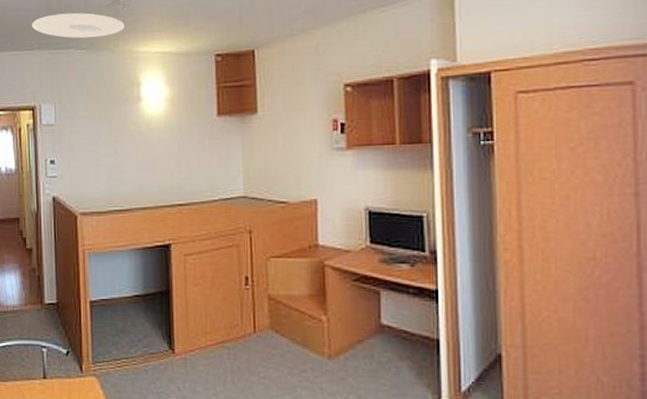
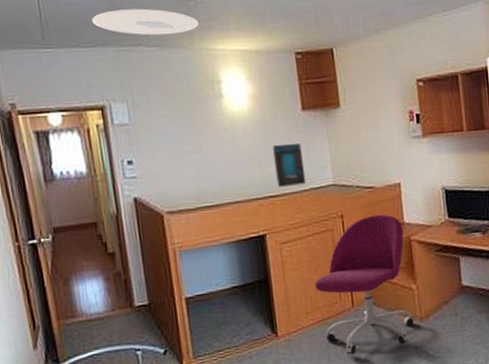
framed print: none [184,150,216,196] -> present [272,144,306,188]
office chair: none [216,233,322,385] -> present [315,214,415,355]

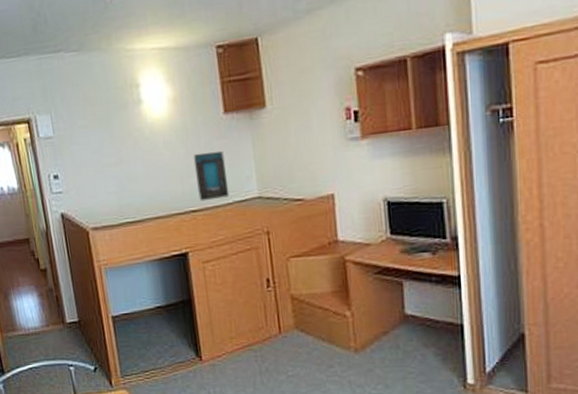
ceiling light: present [92,8,199,36] -> none [15,9,116,40]
office chair: present [315,214,415,355] -> none [239,230,349,384]

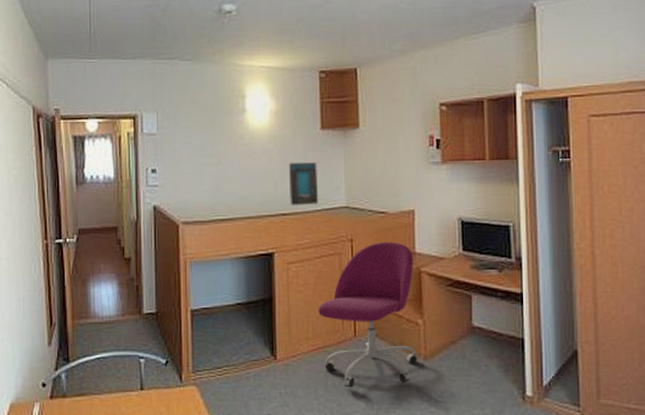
office chair: none [239,230,349,384] -> present [318,241,418,388]

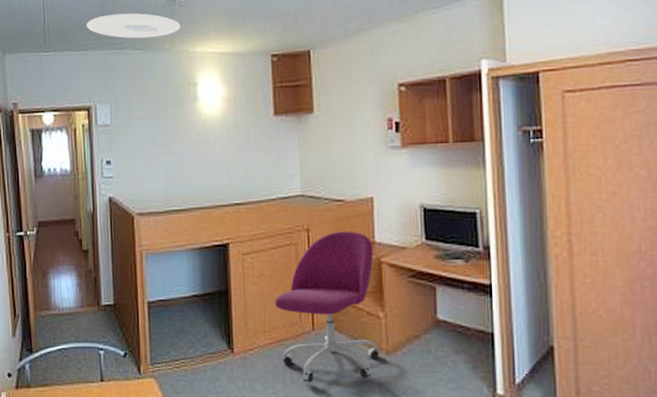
ceiling light: none [134,24,231,50] -> present [87,13,181,39]
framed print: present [288,162,319,206] -> none [241,149,273,196]

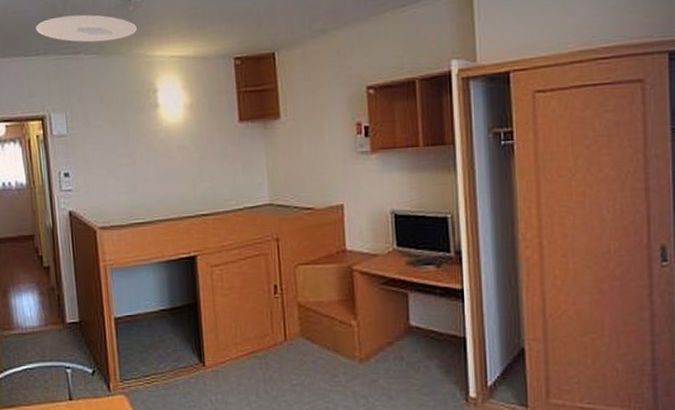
office chair: present [275,231,380,383] -> none [245,239,353,393]

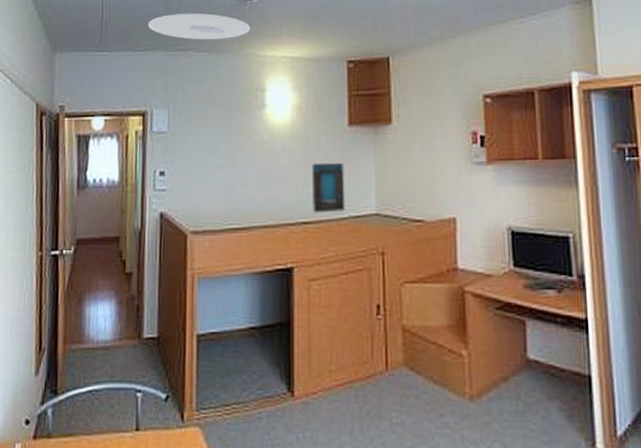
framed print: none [206,158,241,206] -> present [311,162,346,213]

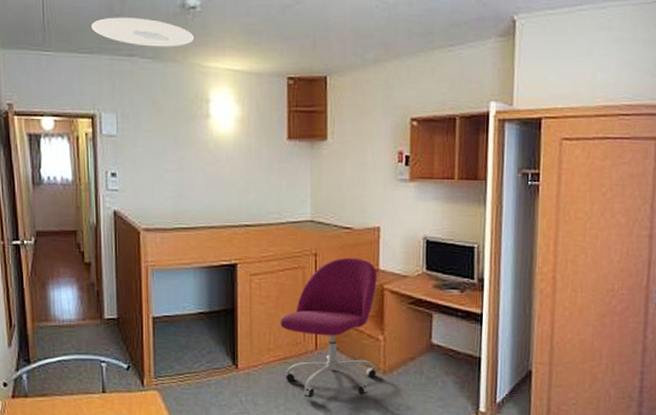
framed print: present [311,162,346,213] -> none [253,172,284,218]
office chair: none [344,255,463,433] -> present [280,257,377,398]

